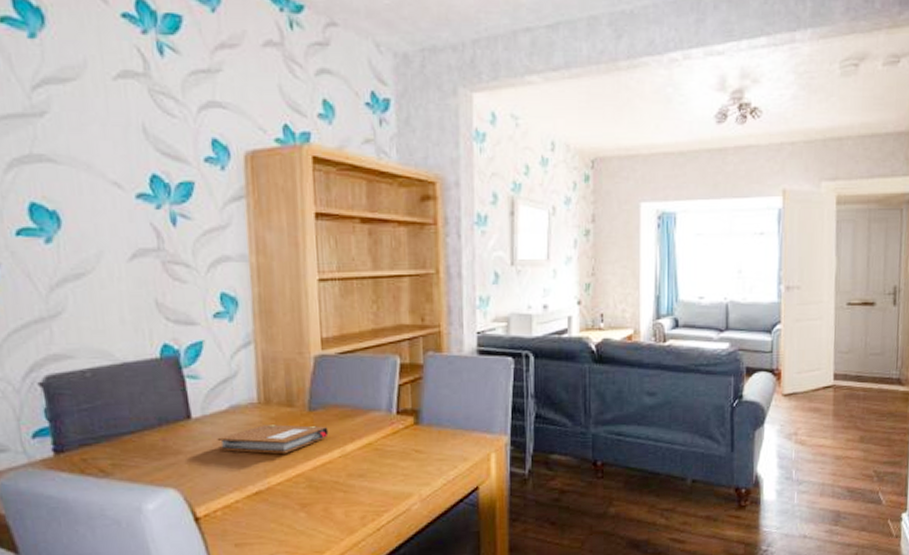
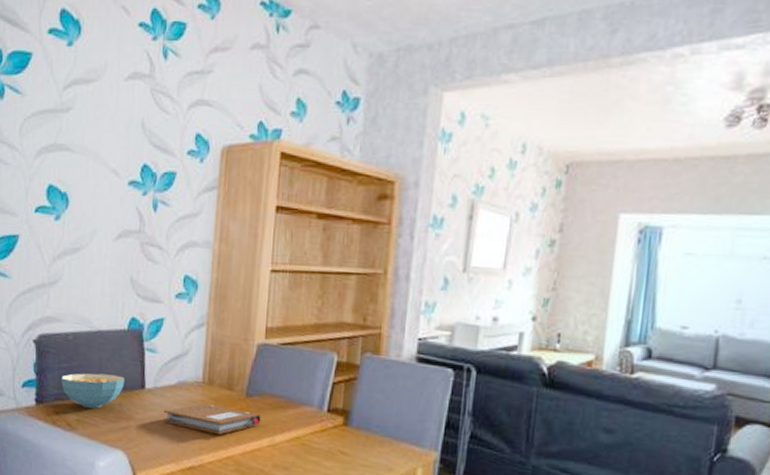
cereal bowl: none [84,409,166,449] -> present [61,373,126,409]

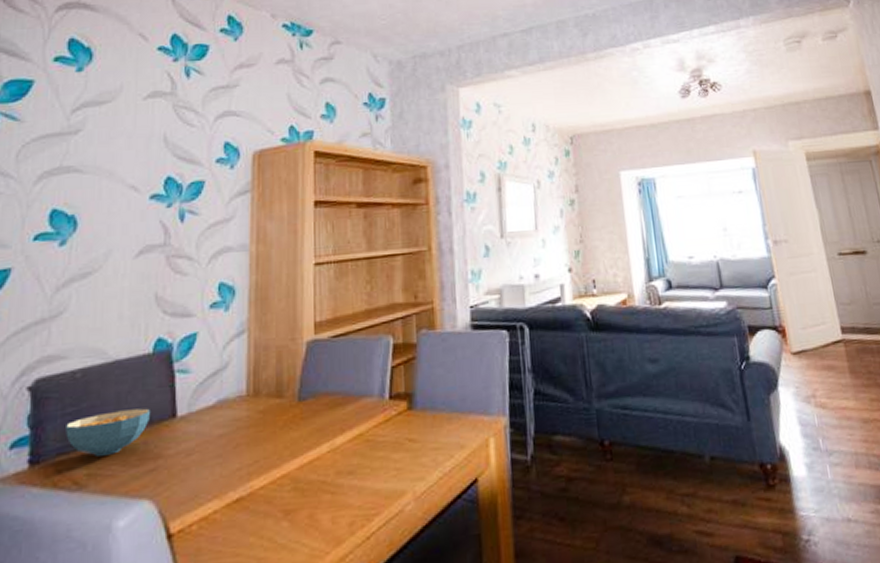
notebook: present [163,404,261,435] -> none [200,417,318,453]

